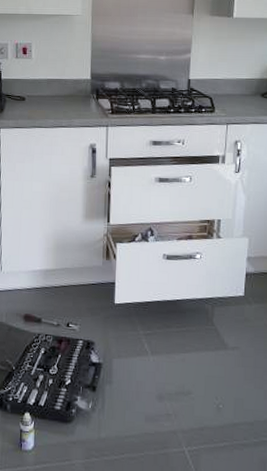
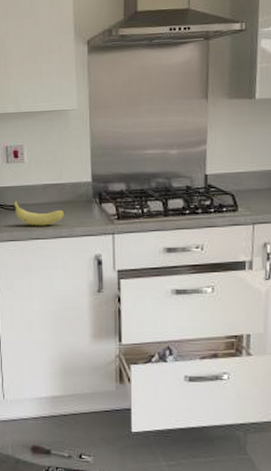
fruit: none [20,91,66,116] -> present [13,199,65,226]

